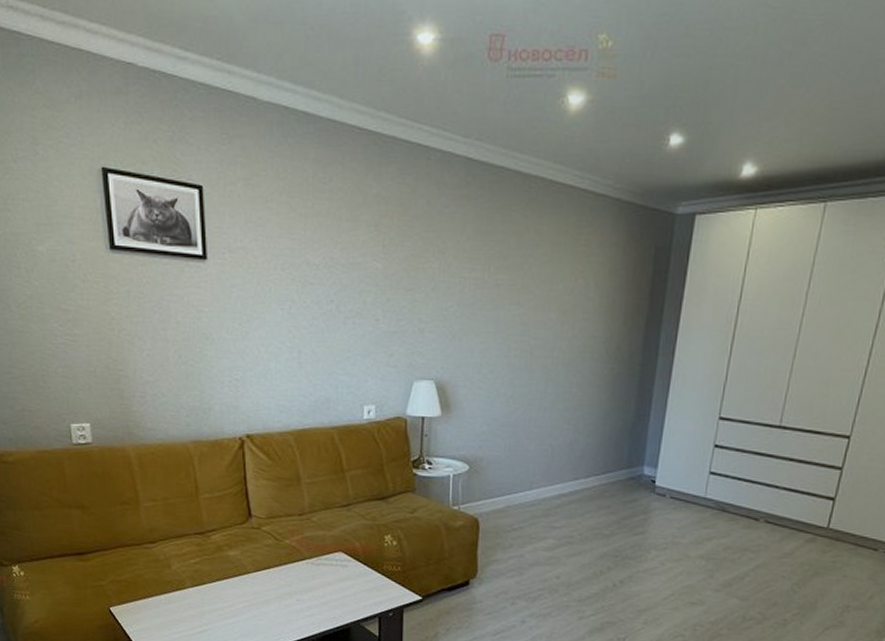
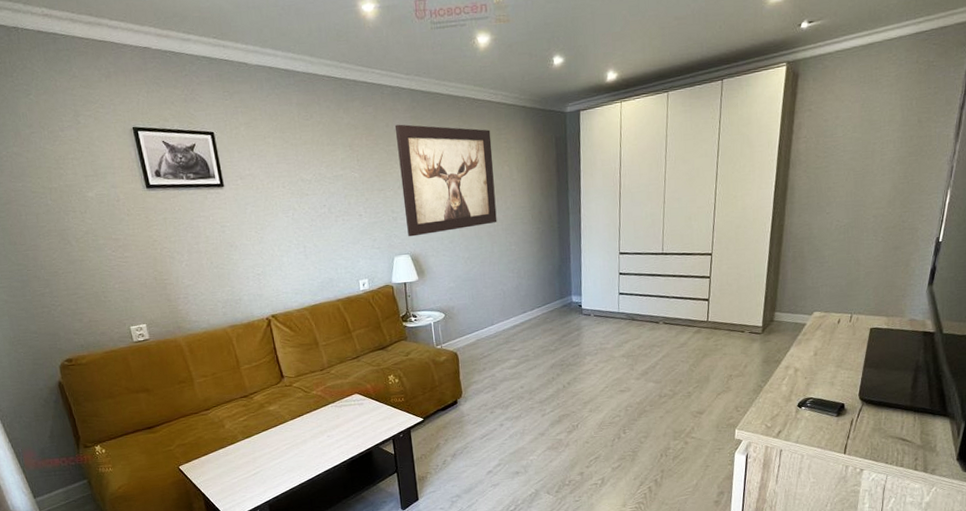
wall art: none [435,204,567,358] -> present [394,124,497,237]

